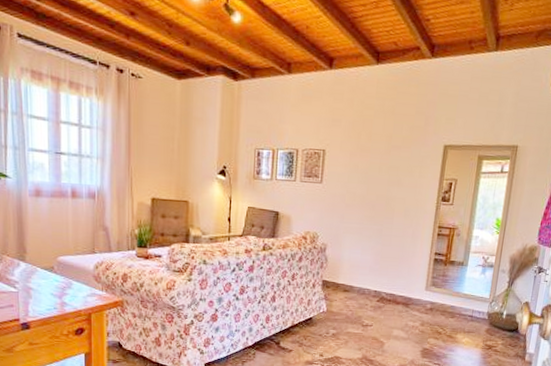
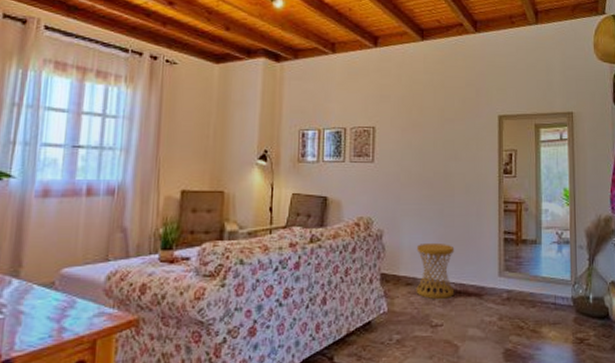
side table: none [352,257,389,305] -> present [416,242,455,300]

